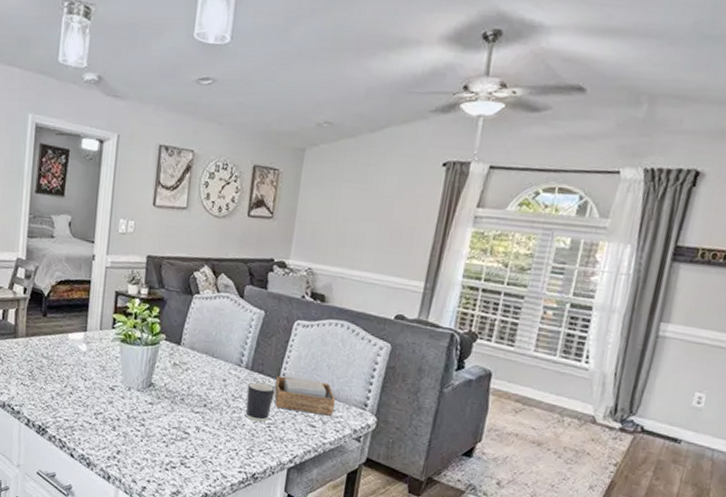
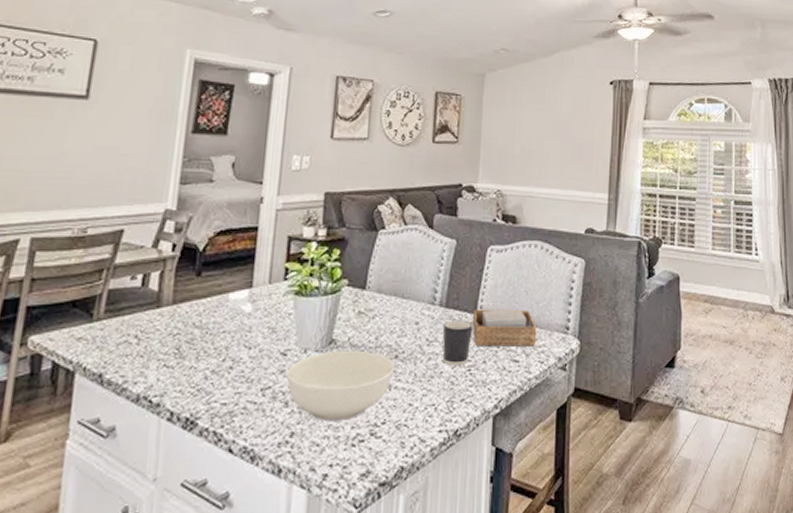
bowl: none [114,392,203,449] -> present [286,350,395,421]

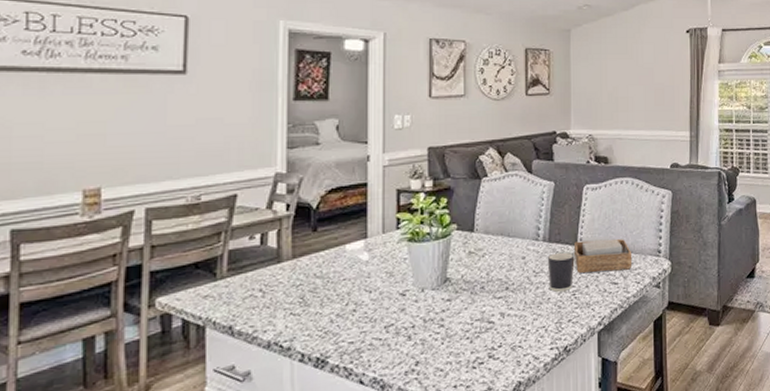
bowl: present [286,350,395,421] -> none [406,285,506,349]

